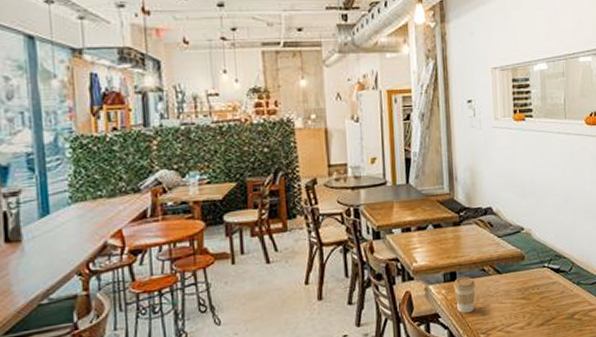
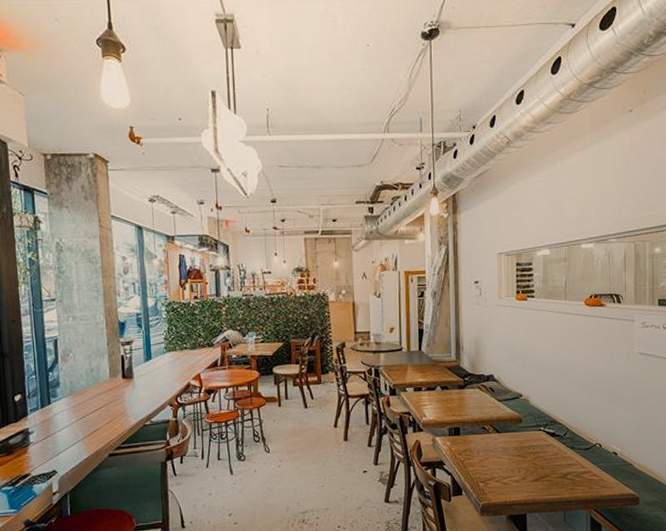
coffee cup: present [453,276,475,313] -> none [457,432,476,463]

